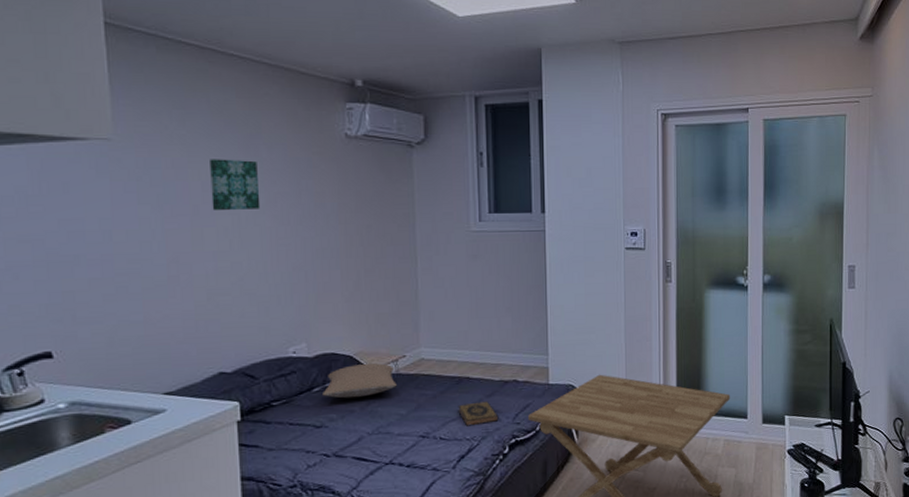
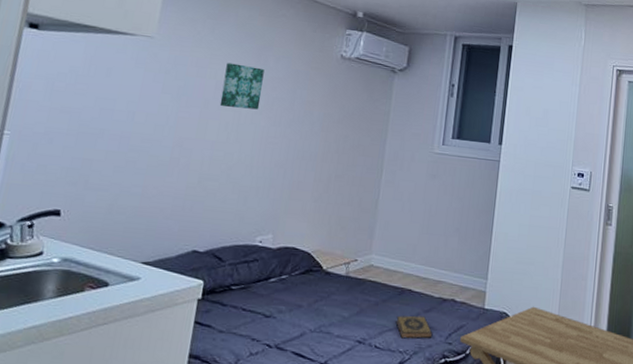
pillow: present [323,363,397,398] -> none [277,261,345,294]

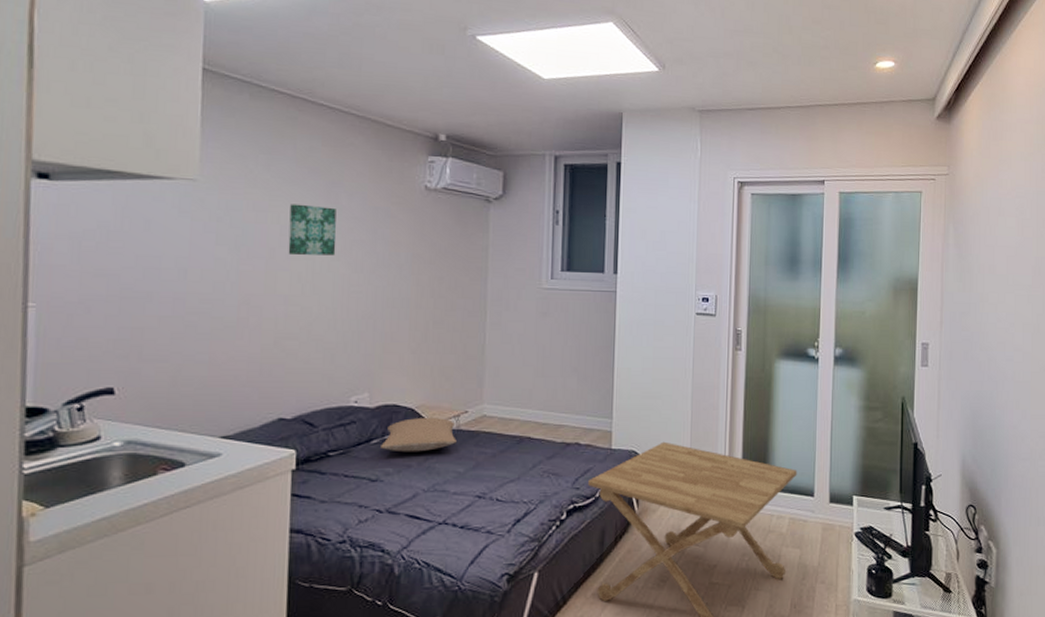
pillow: none [277,261,345,294] -> present [381,417,457,452]
hardback book: present [395,315,433,339] -> none [517,463,558,489]

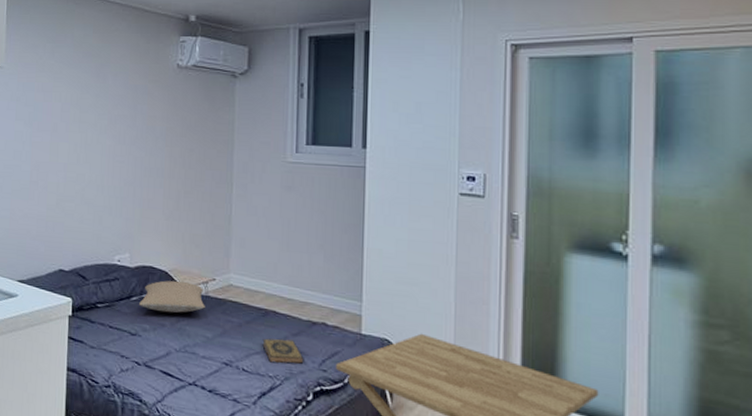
wall art: present [288,204,337,256] -> none [67,84,104,129]
hardback book: none [517,463,558,489] -> present [262,338,304,364]

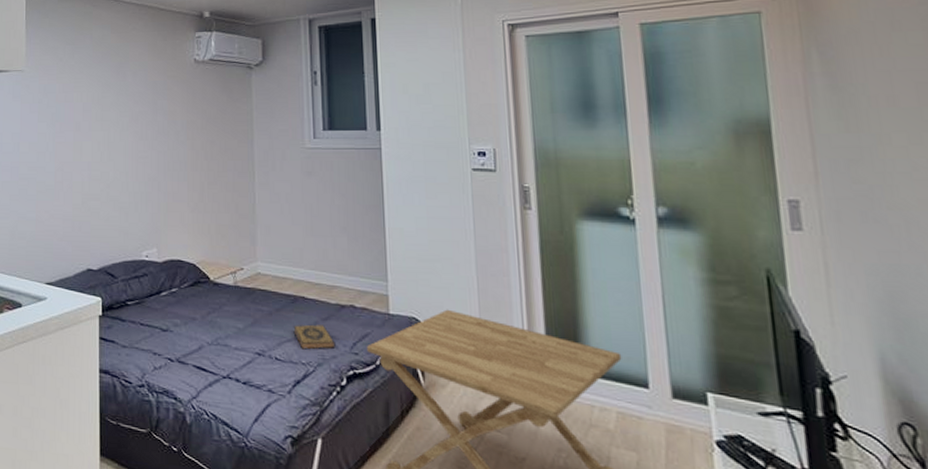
pillow: present [139,280,205,313] -> none [169,272,235,306]

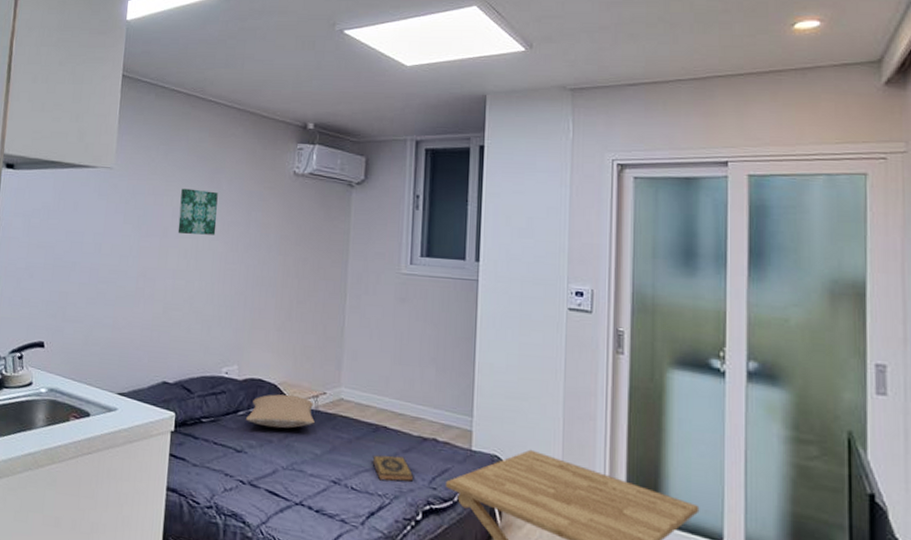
wall art: none [89,84,125,127] -> present [177,188,218,235]
pillow: none [169,272,235,306] -> present [246,394,315,429]

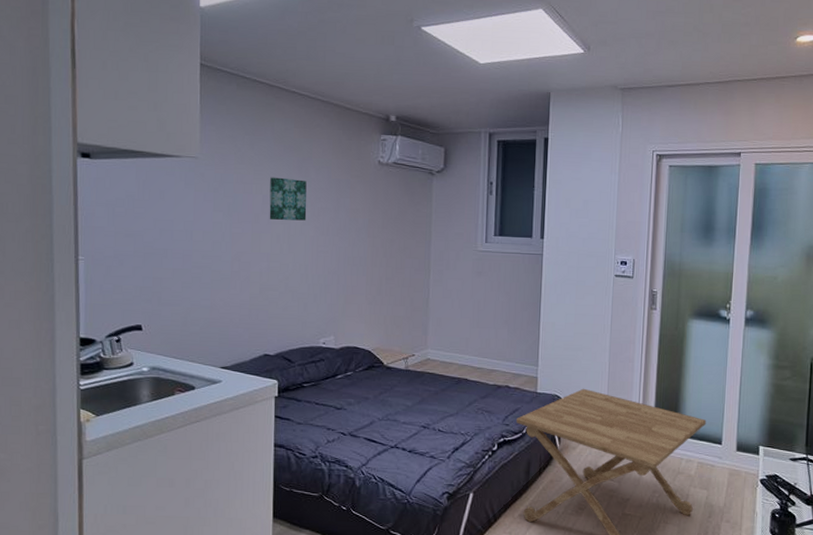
pillow: present [246,394,315,429] -> none [344,358,405,387]
hardback book: present [372,455,414,482] -> none [455,401,491,423]

